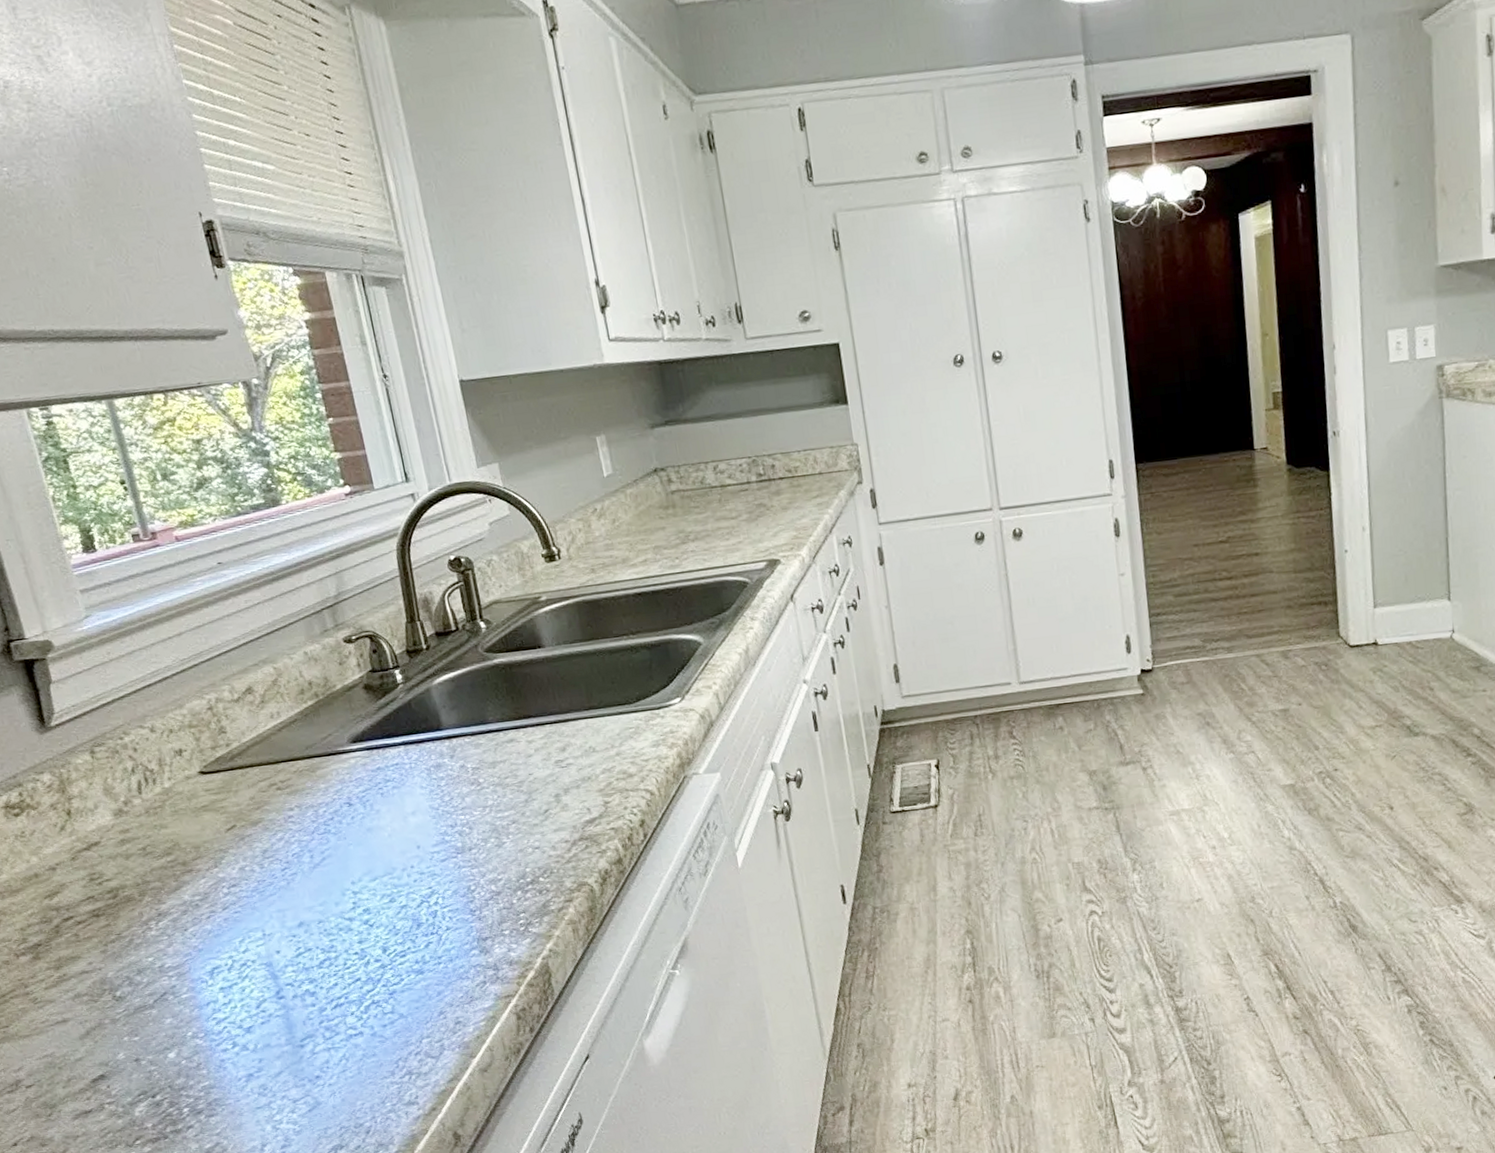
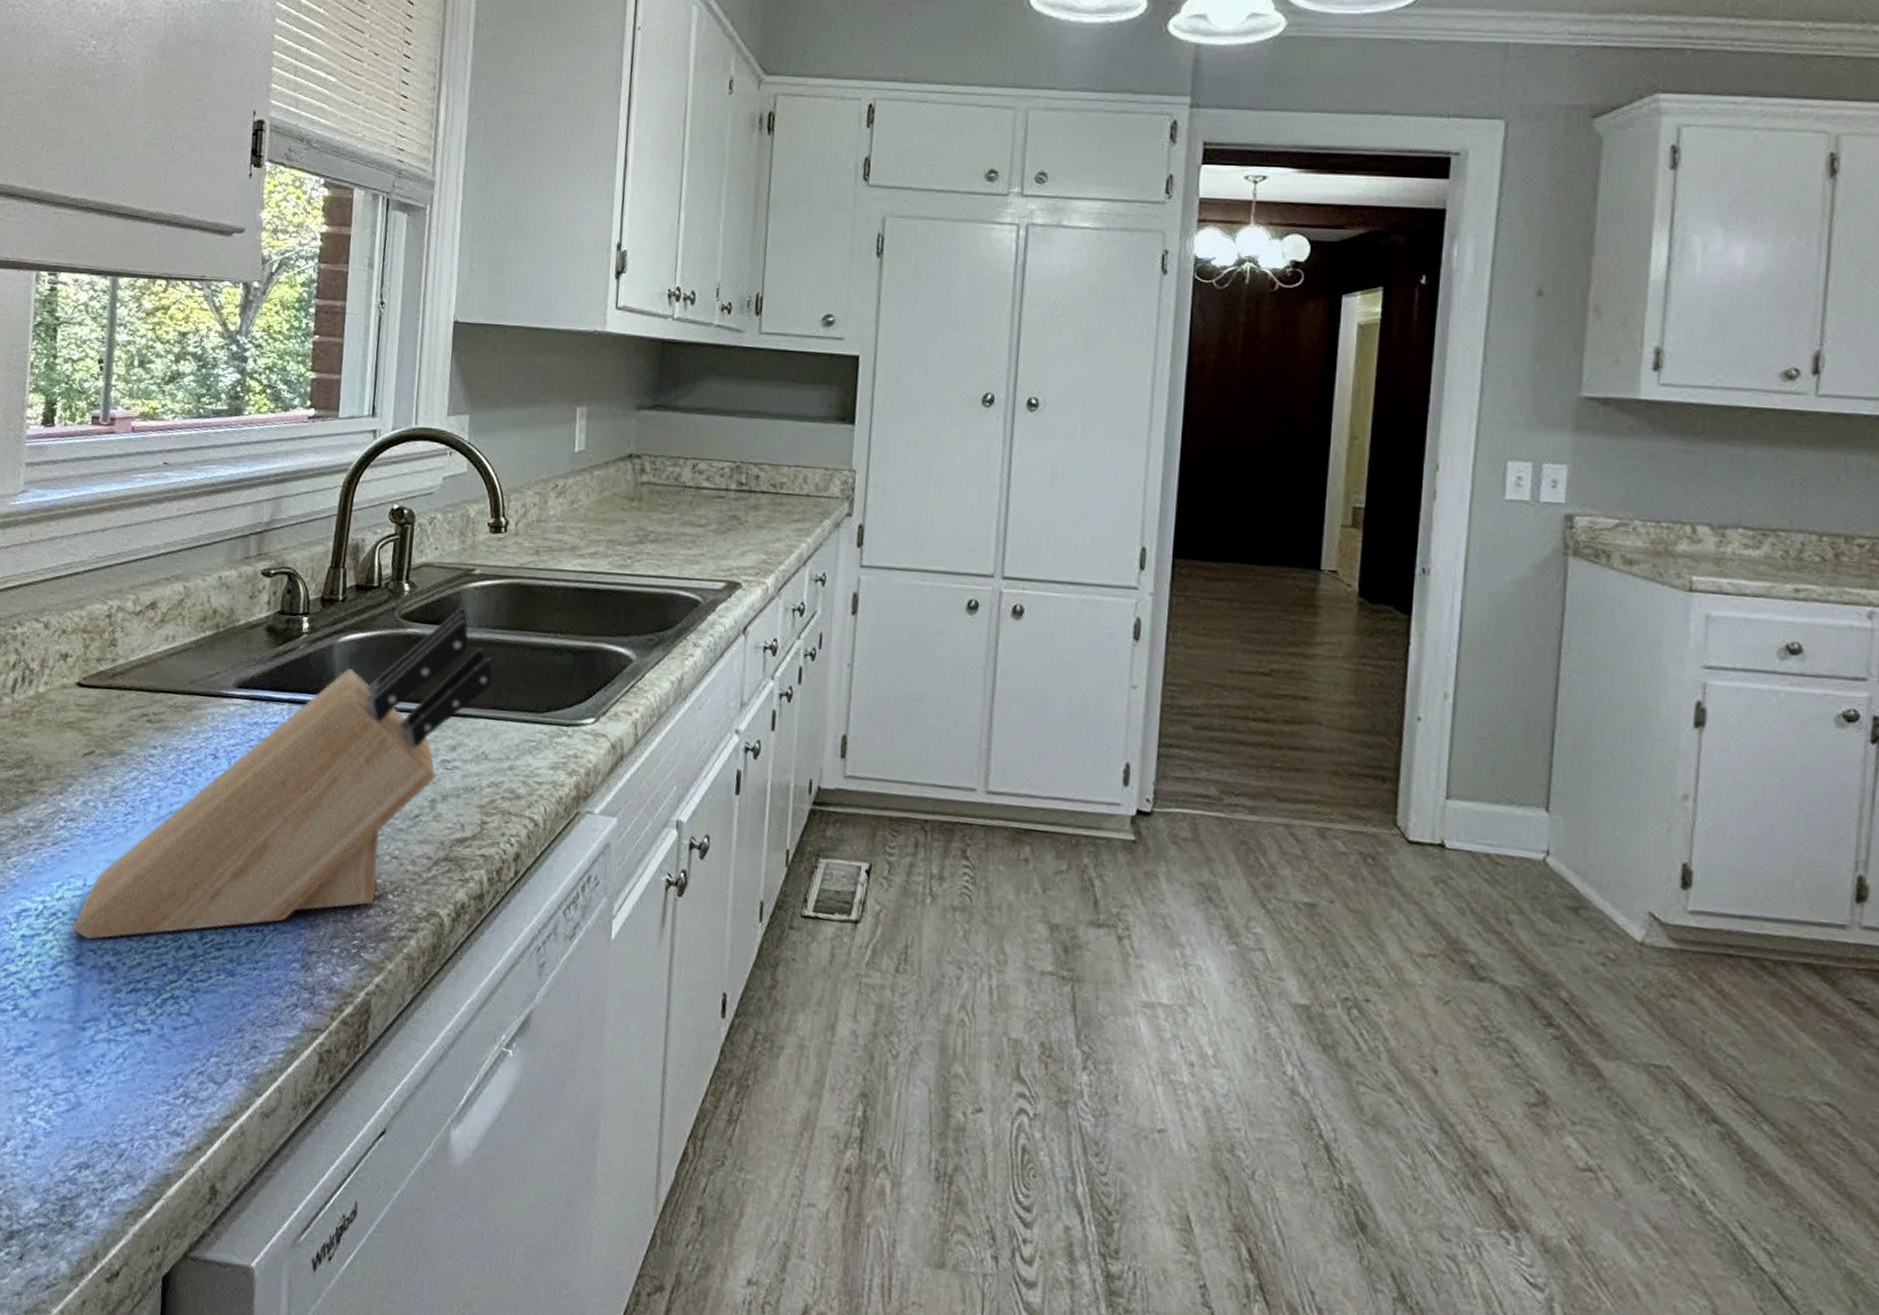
knife block: none [264,631,584,978] -> present [72,607,494,941]

